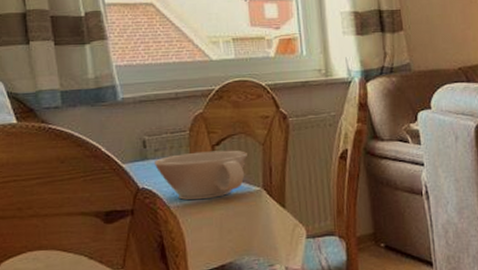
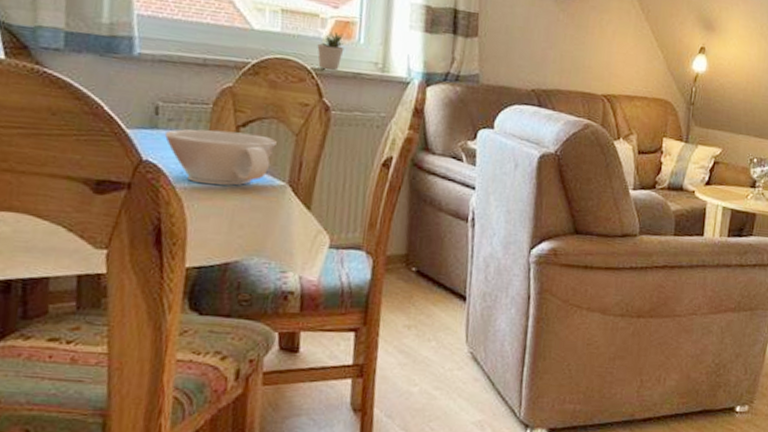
potted plant: none [267,49,291,84] -> present [317,31,344,71]

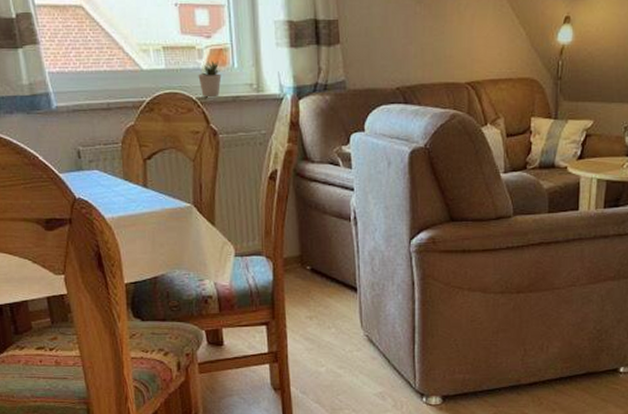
cup: present [164,129,278,186] -> none [88,165,179,213]

